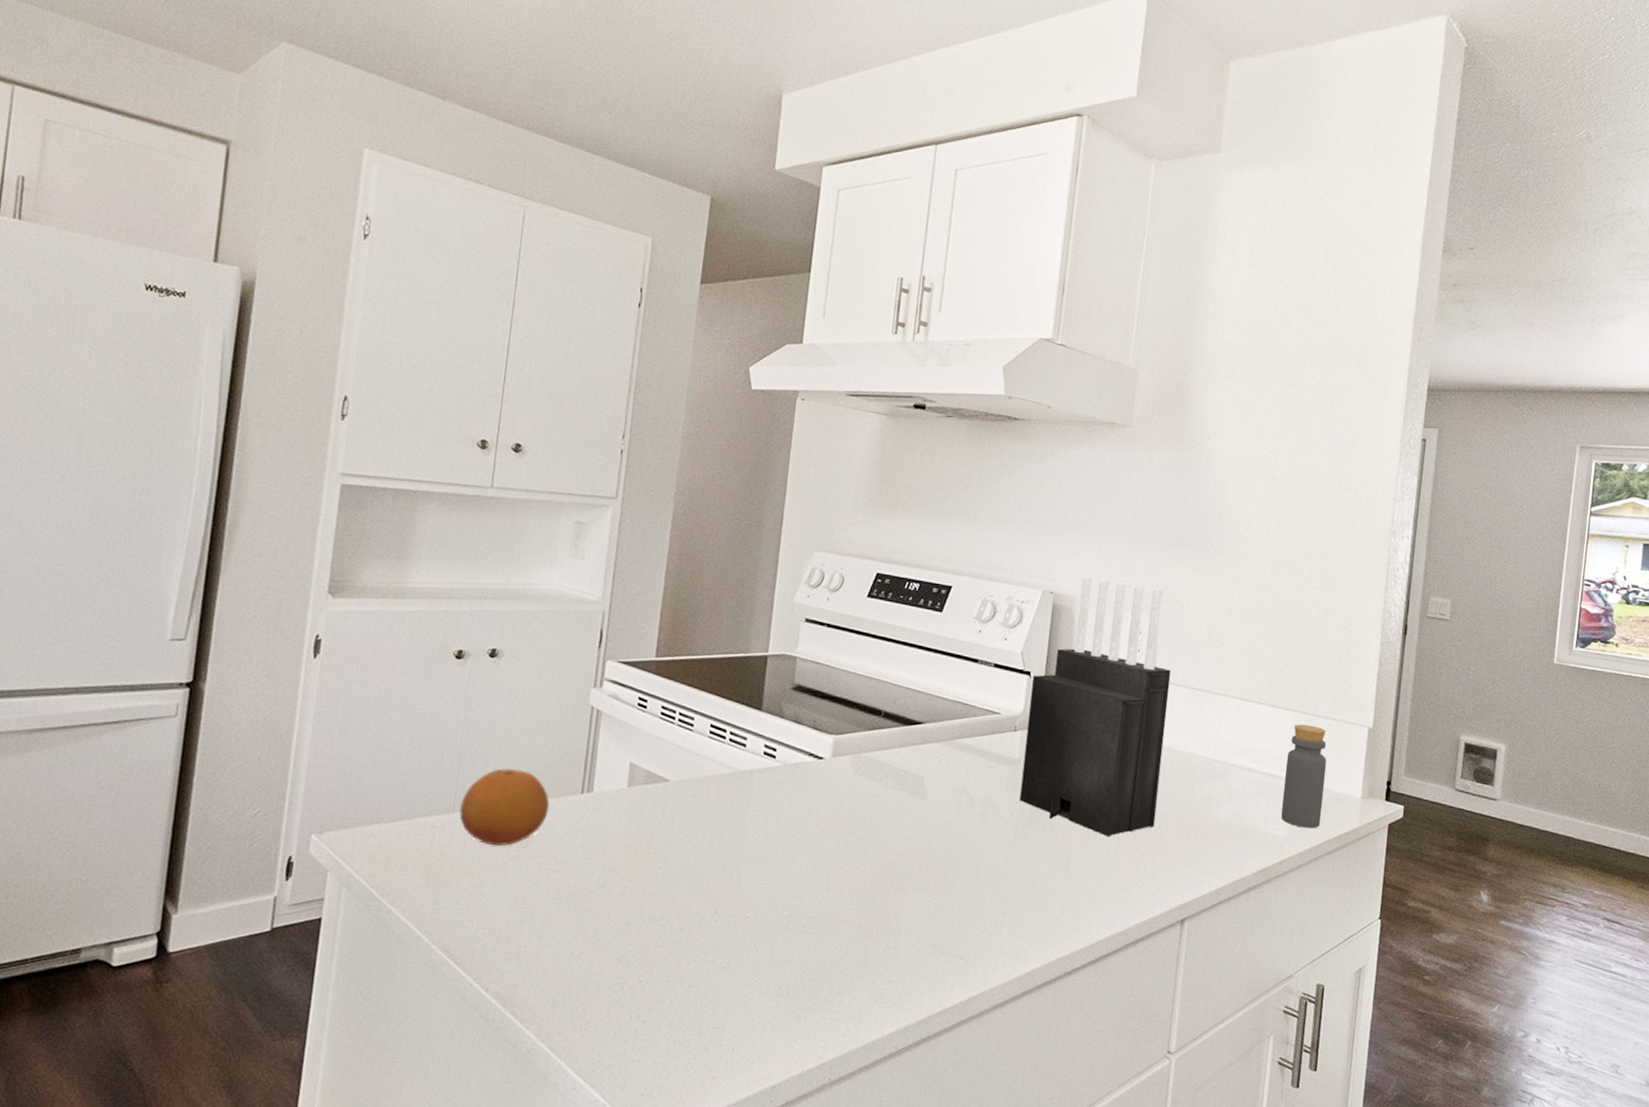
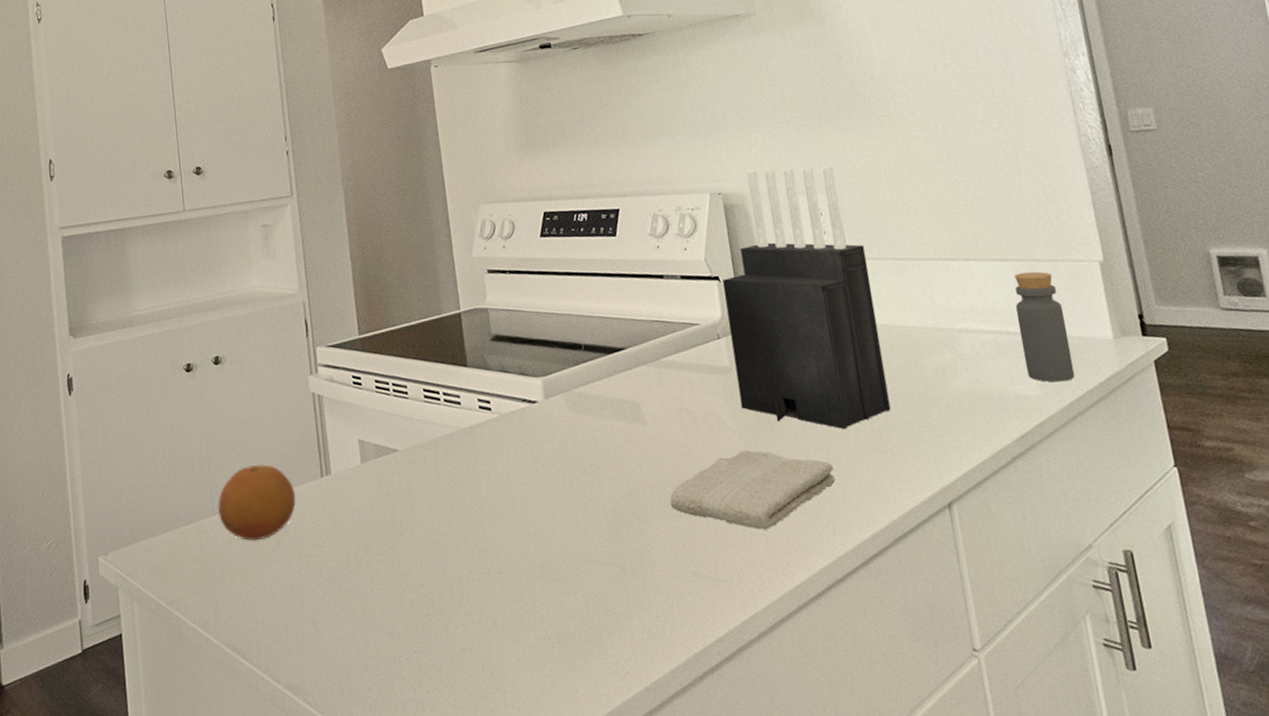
washcloth: none [929,840,1089,917] -> present [670,449,835,530]

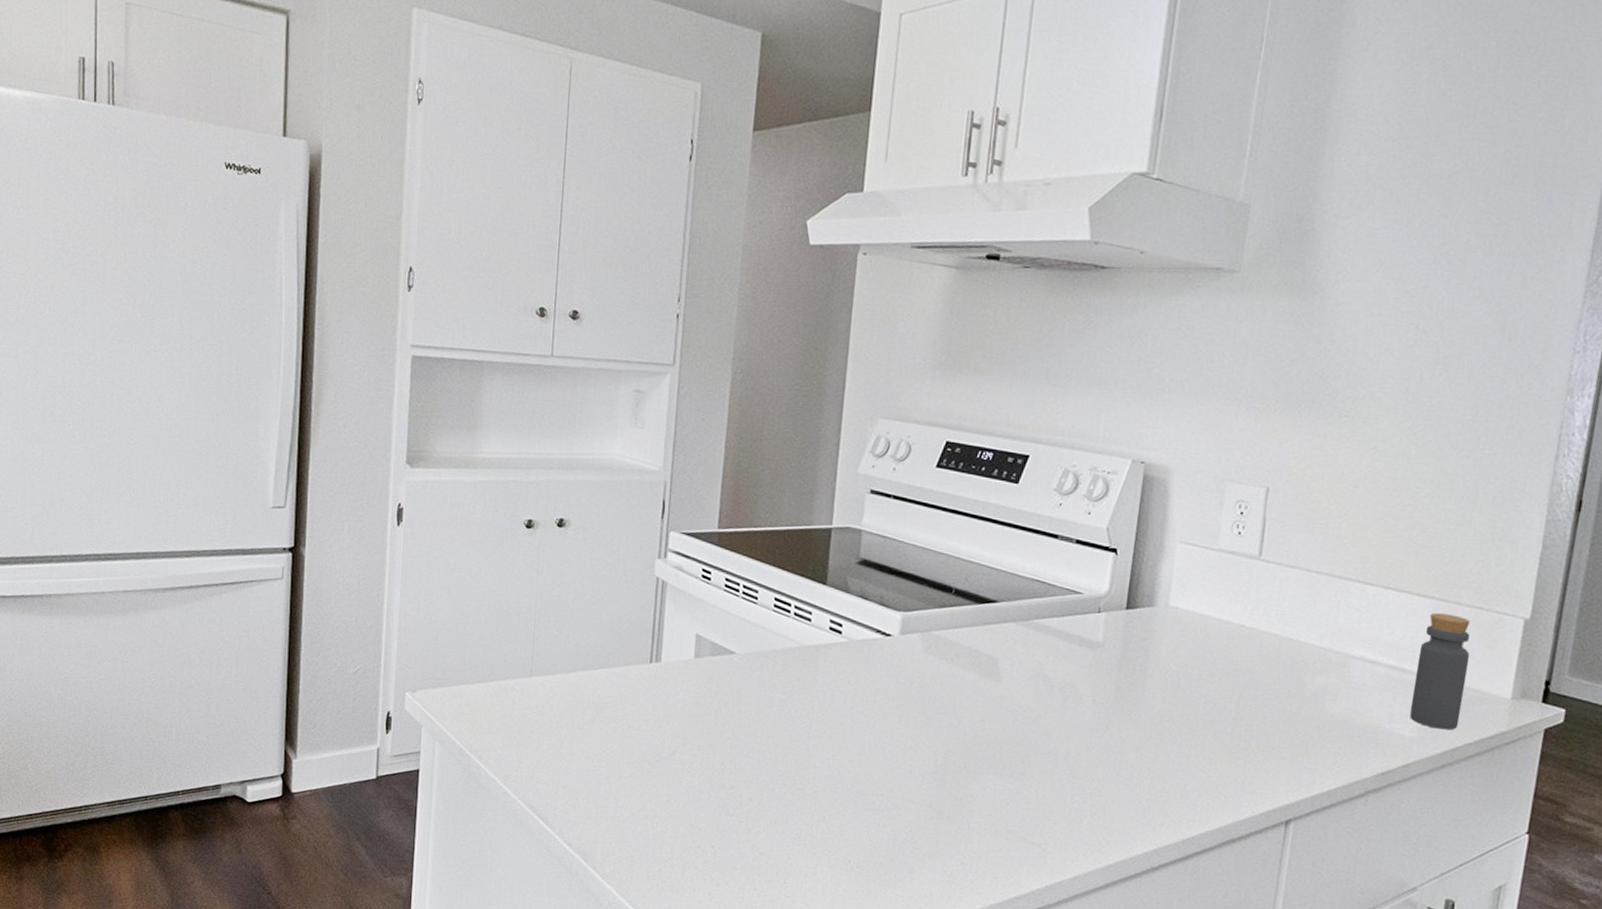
fruit: present [217,464,296,541] -> none [536,636,620,711]
washcloth: present [670,449,835,530] -> none [1004,727,1180,807]
knife block: present [722,165,891,429] -> none [1103,444,1282,729]

